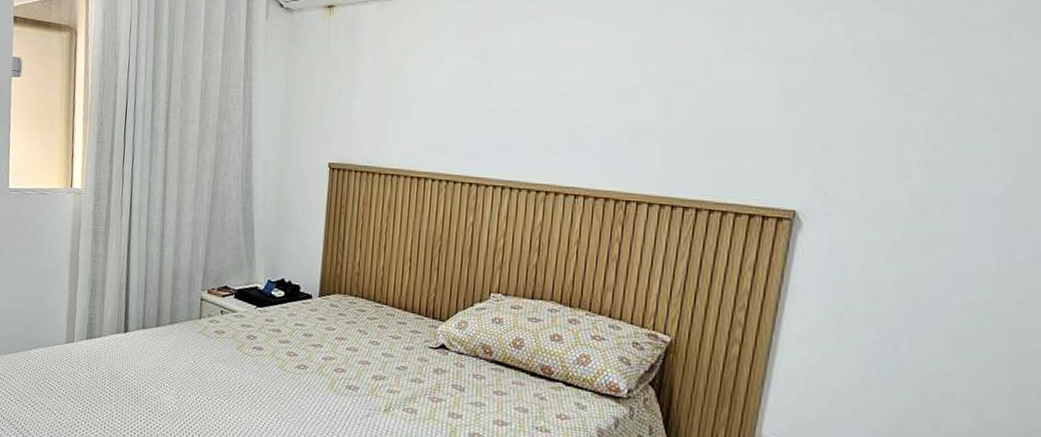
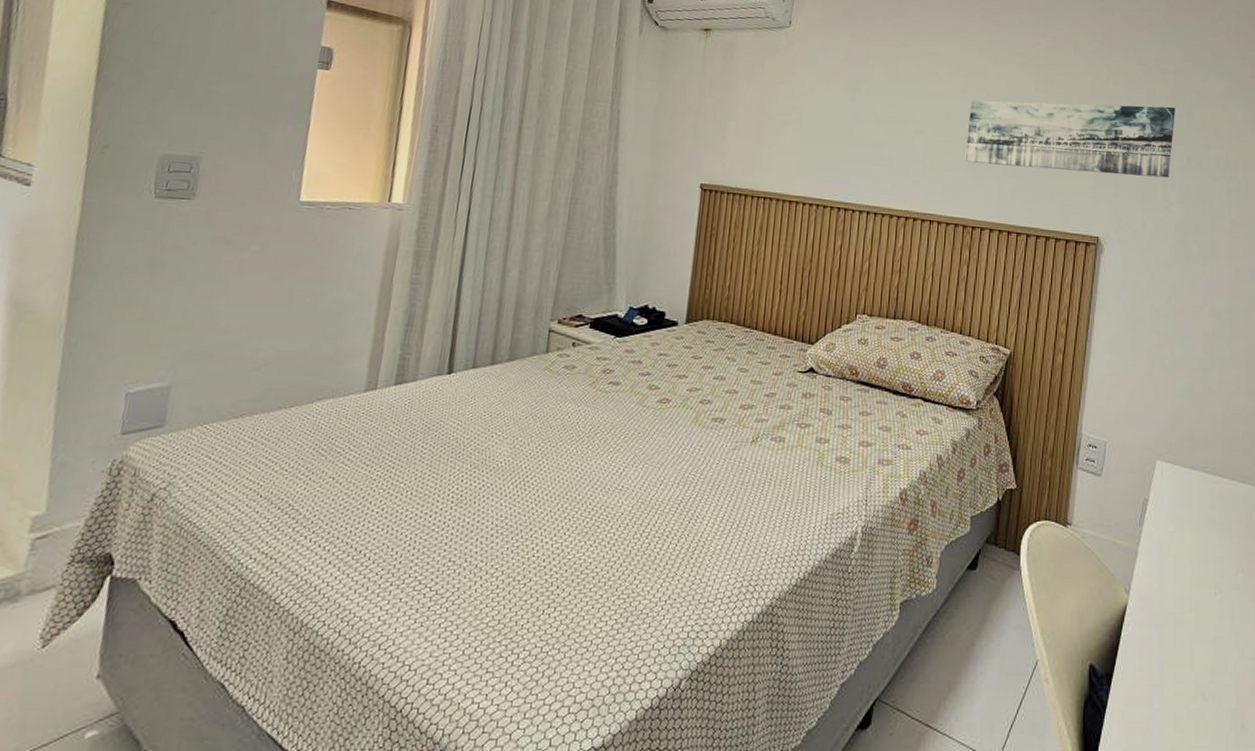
wall art: none [618,42,923,136] -> present [965,100,1175,178]

